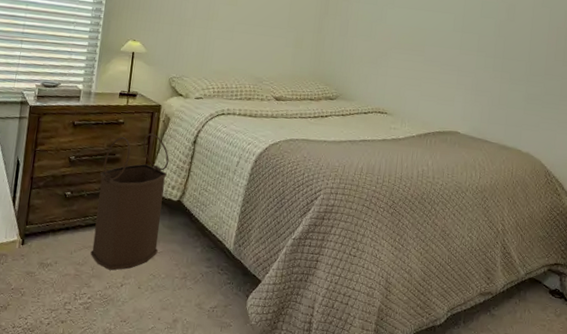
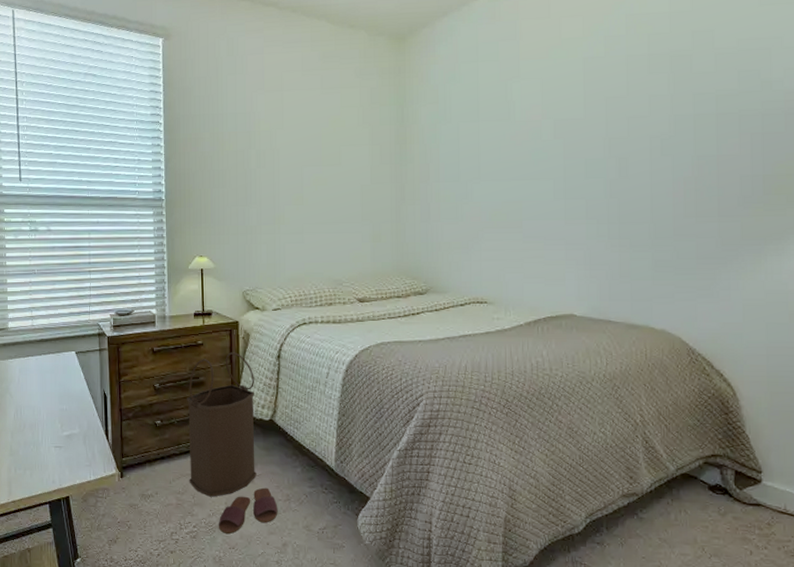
slippers: none [113,264,174,307] -> present [218,487,278,534]

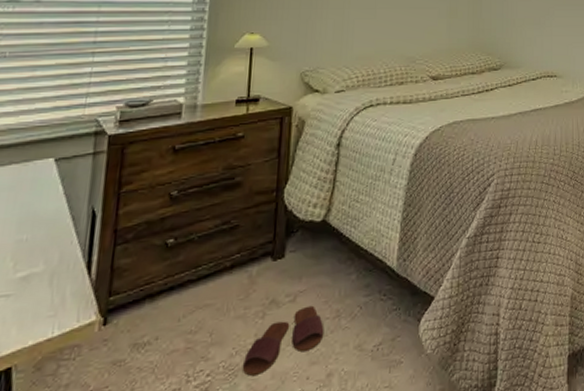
basket: present [187,352,257,497] -> none [206,143,307,331]

